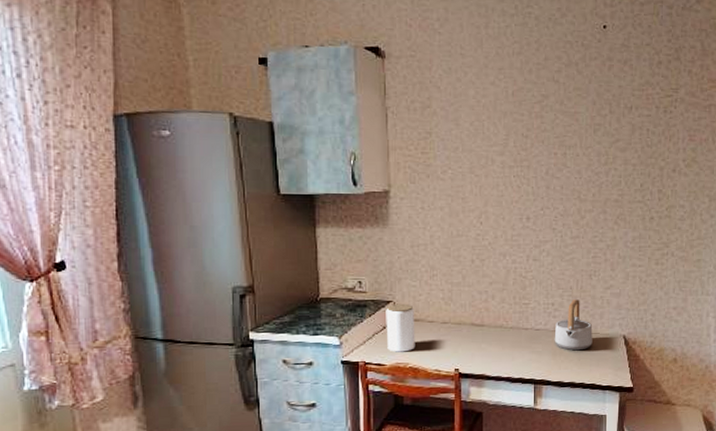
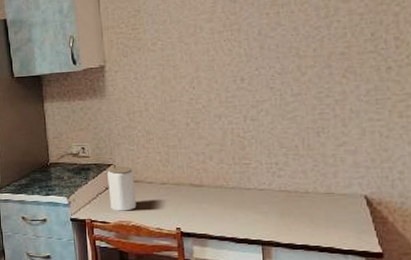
teapot: present [554,299,593,351] -> none [280,158,327,212]

